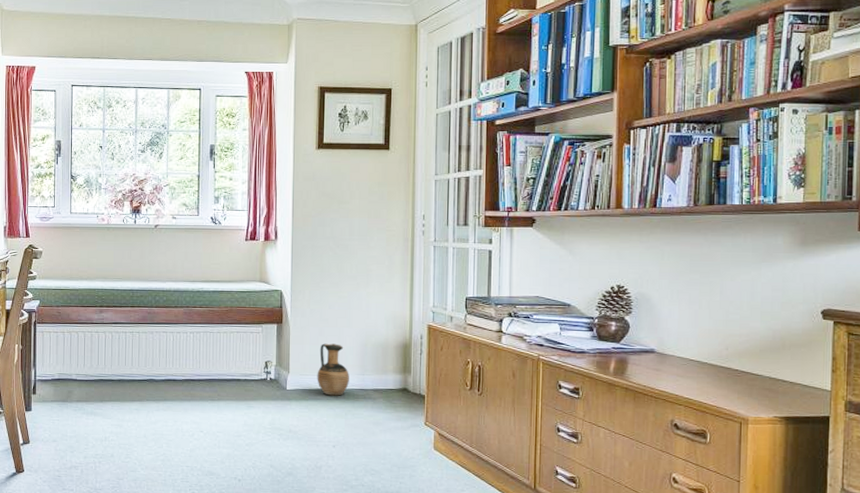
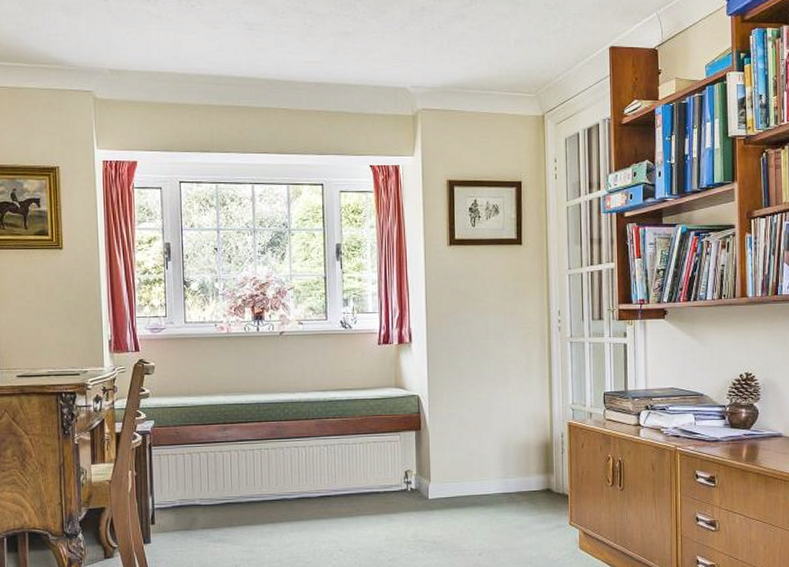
ceramic jug: present [317,343,349,396] -> none [459,447,492,502]

